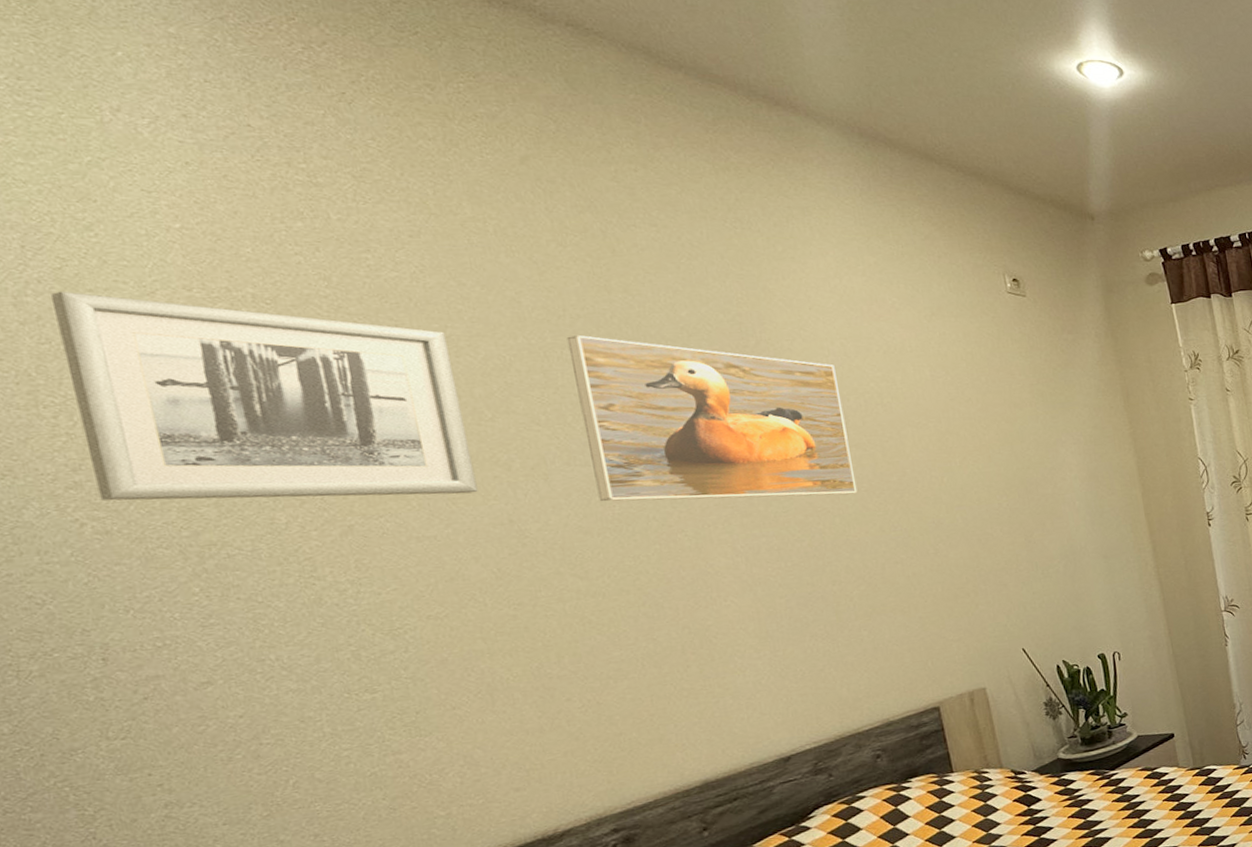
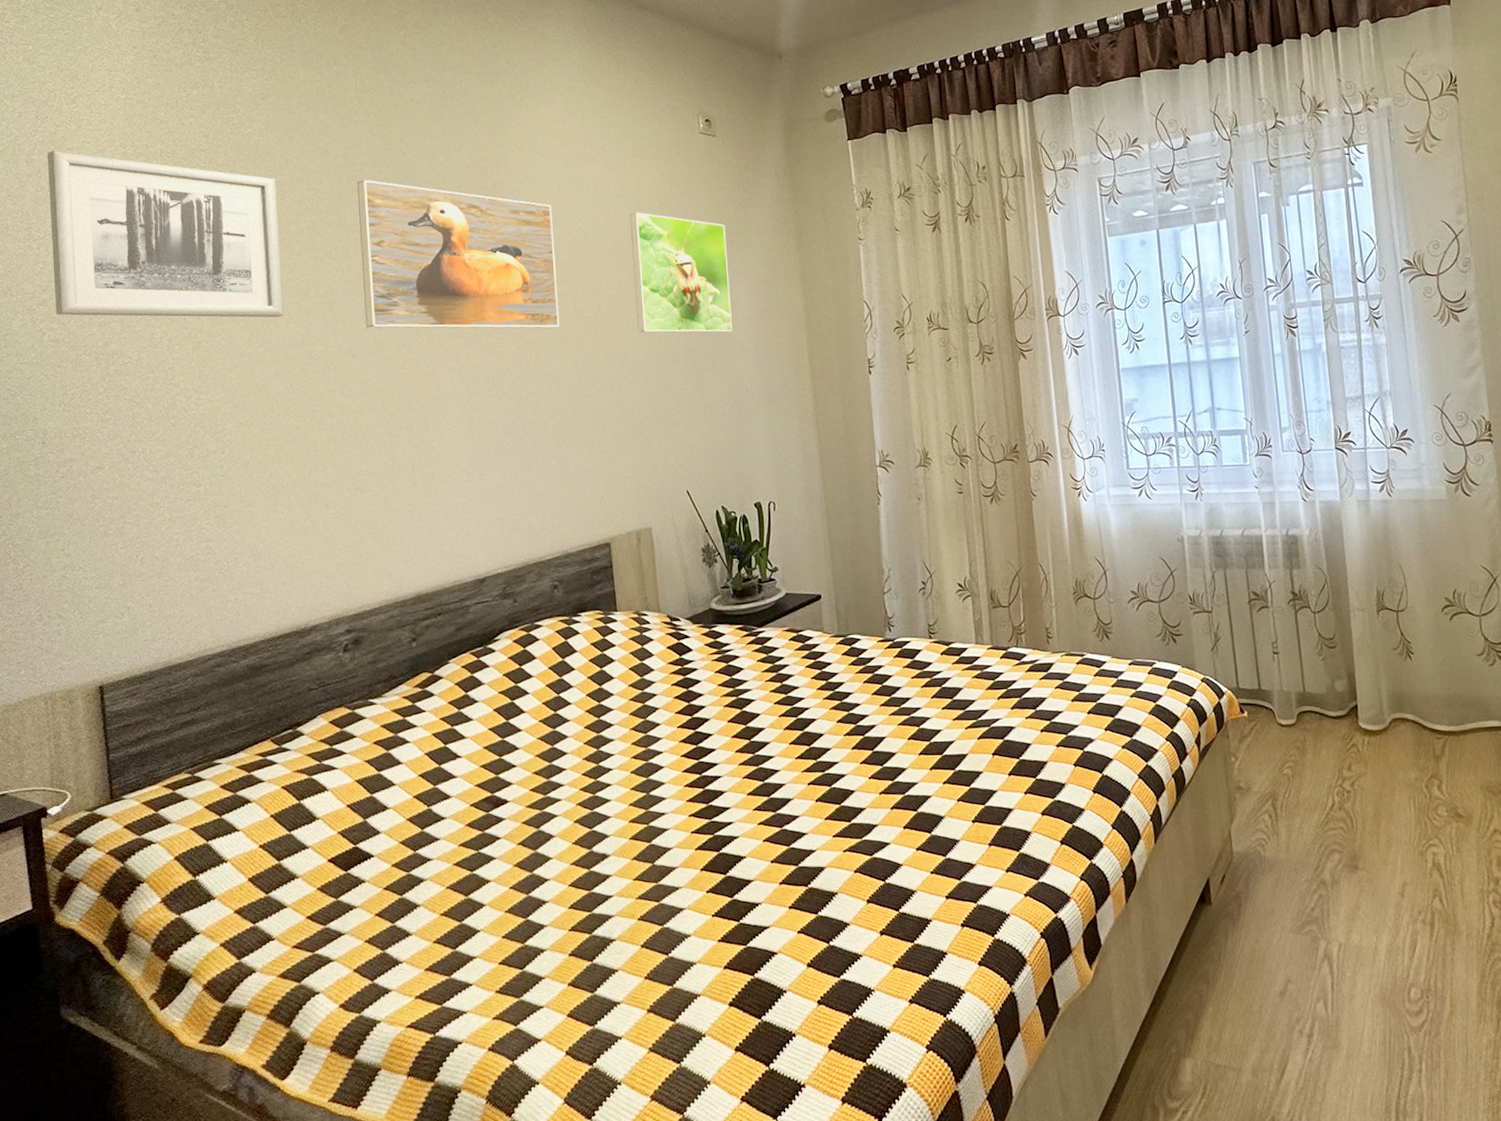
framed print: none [931,373,1061,496] -> present [629,212,733,333]

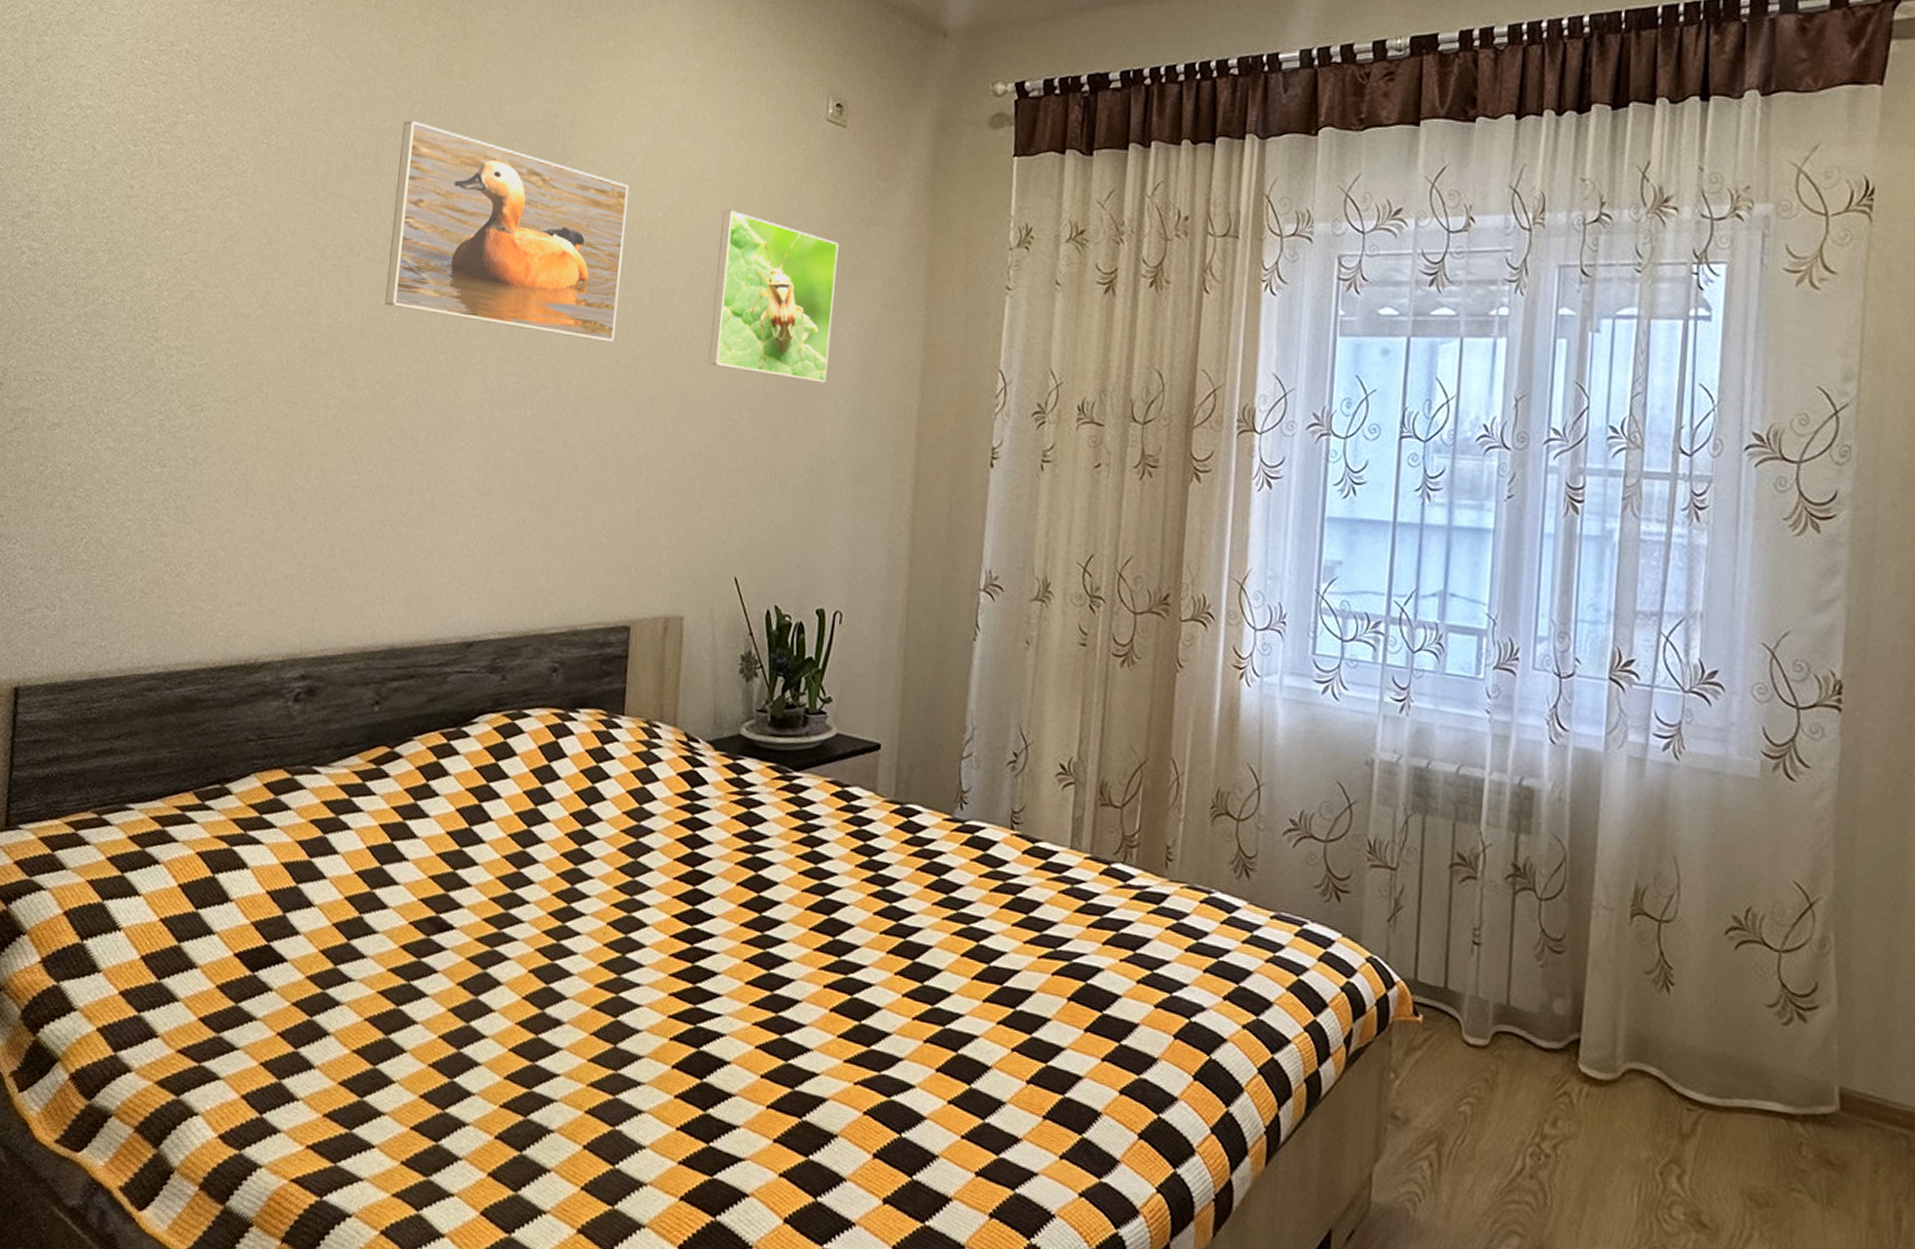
wall art: present [47,150,284,318] -> none [39,33,311,276]

